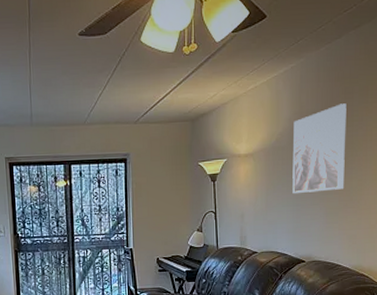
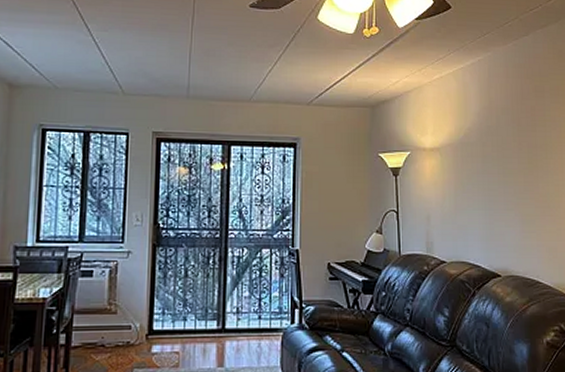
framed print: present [292,103,347,193] -> none [482,102,540,196]

